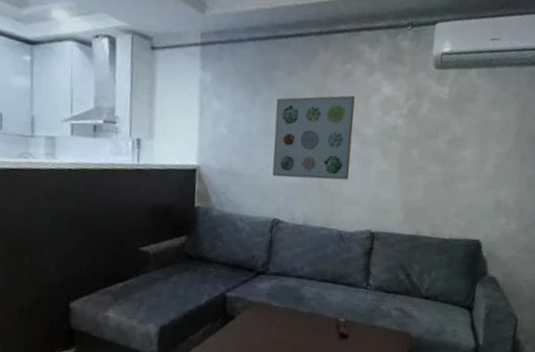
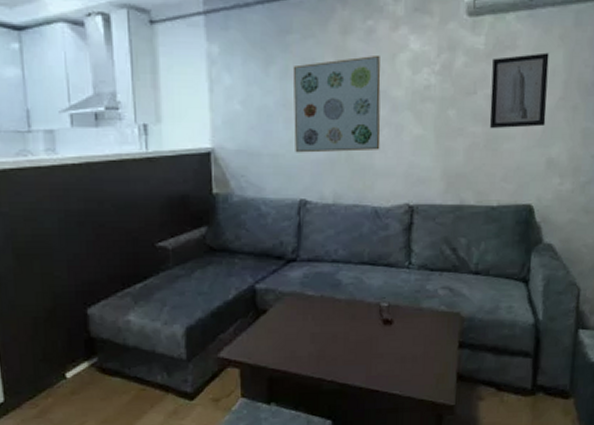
wall art: none [447,106,504,172] -> present [489,52,550,129]

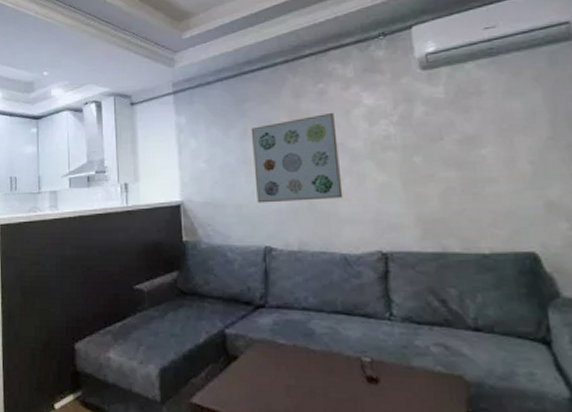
wall art: present [489,52,550,129] -> none [457,94,535,173]

